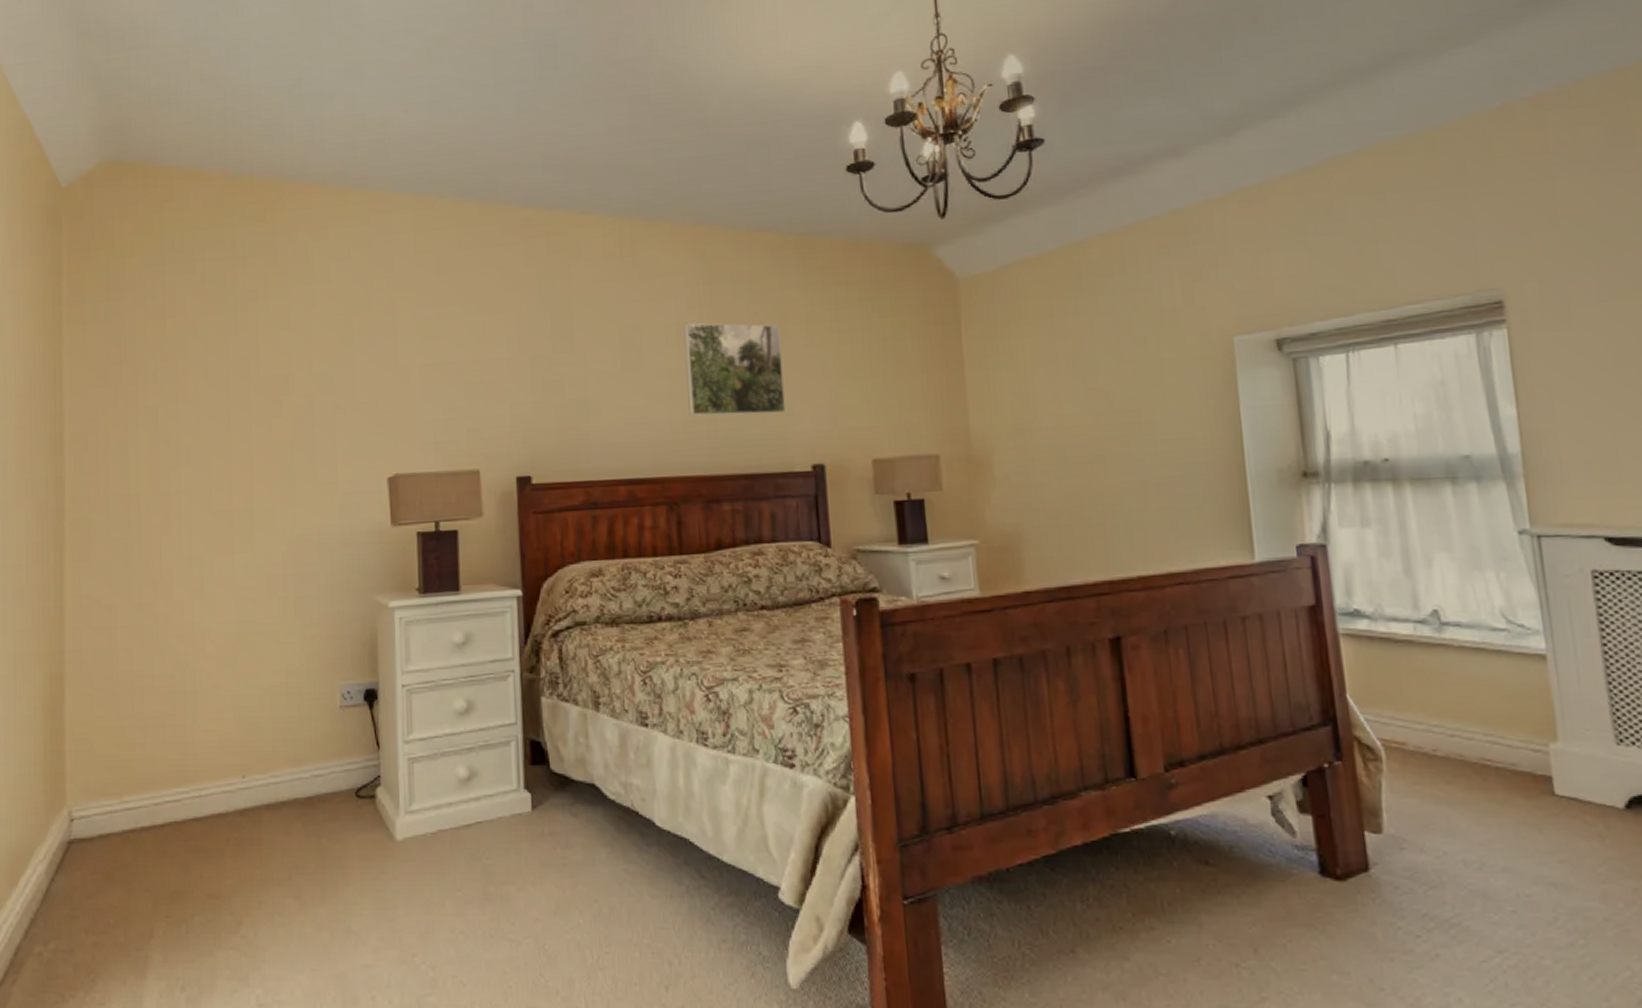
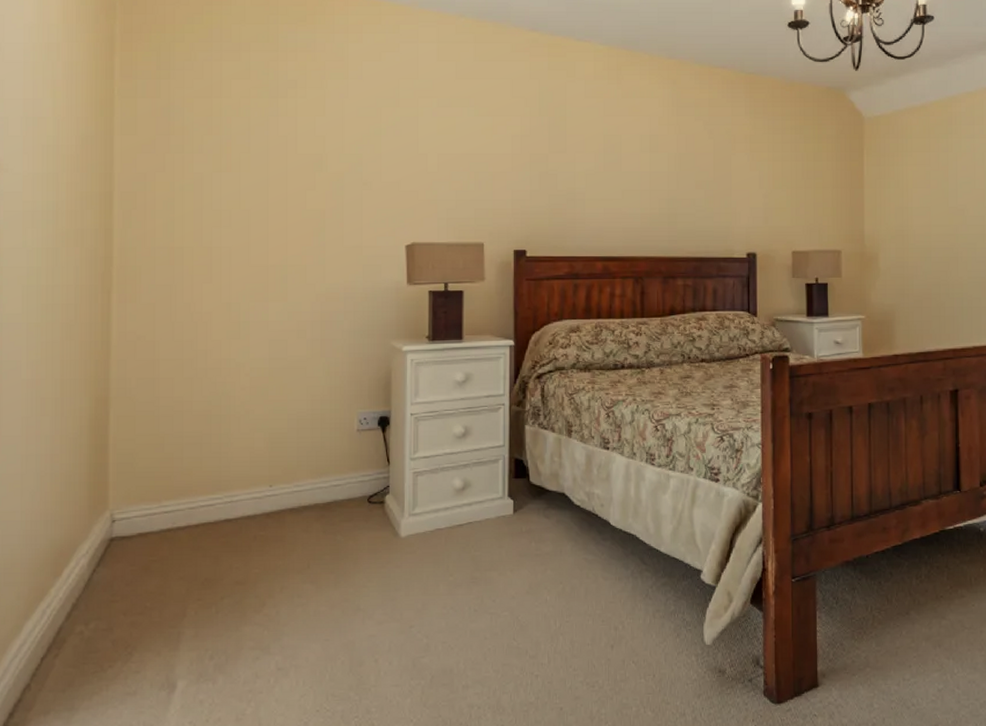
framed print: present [683,323,786,417] -> none [655,136,729,212]

